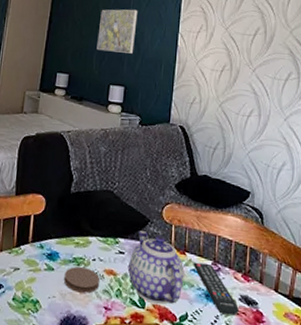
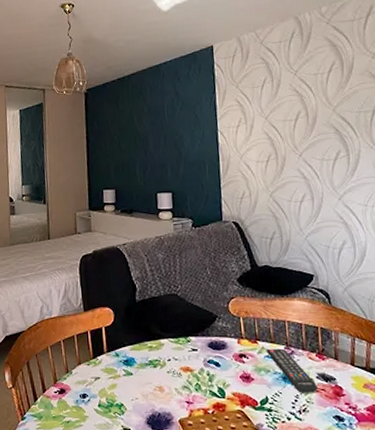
coaster: present [64,266,100,294] -> none [143,367,178,391]
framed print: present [96,9,138,54] -> none [136,114,175,162]
teapot: present [128,231,185,305] -> none [203,327,260,393]

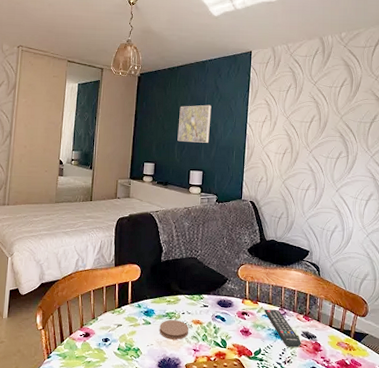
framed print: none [136,114,175,162] -> present [177,105,212,143]
coaster: none [143,367,178,391] -> present [160,319,189,340]

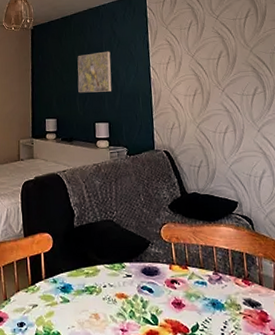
coaster: present [160,319,189,340] -> none [80,294,113,319]
remote control: present [264,309,301,348] -> none [196,274,245,320]

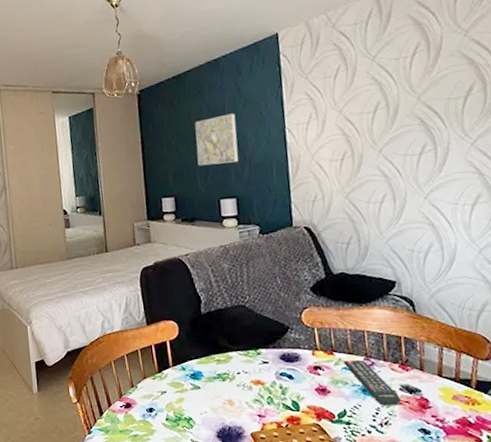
remote control: none [196,274,245,320] -> present [343,360,401,406]

